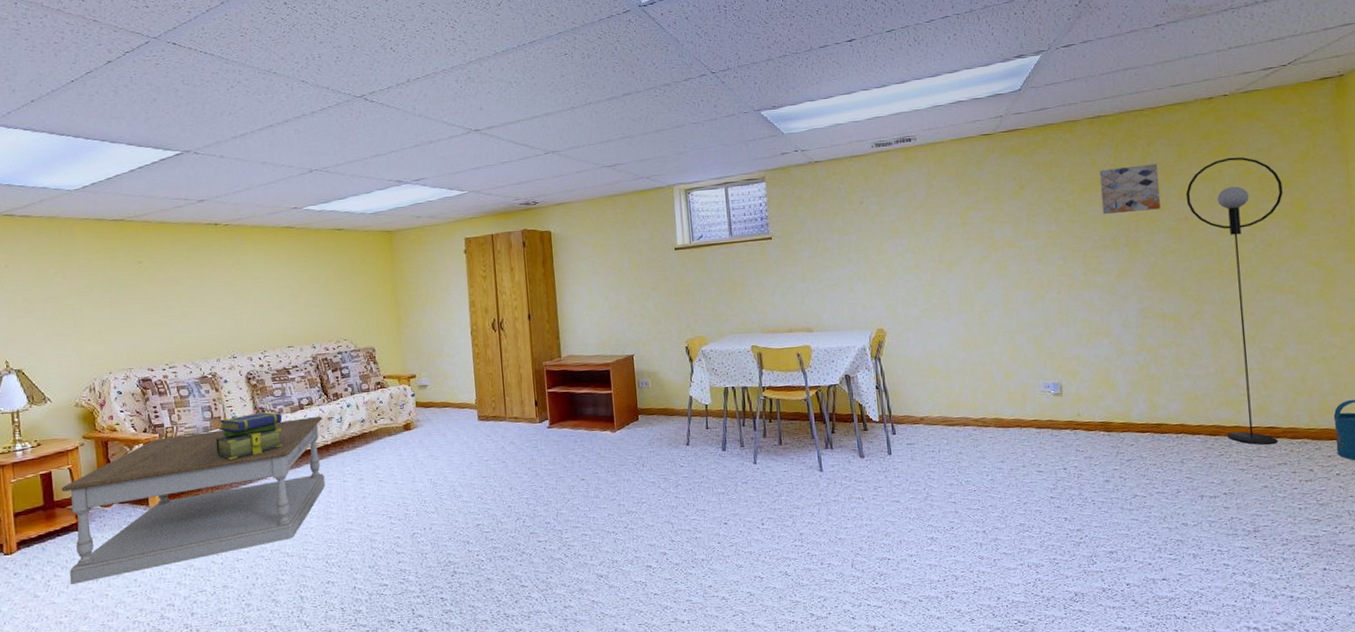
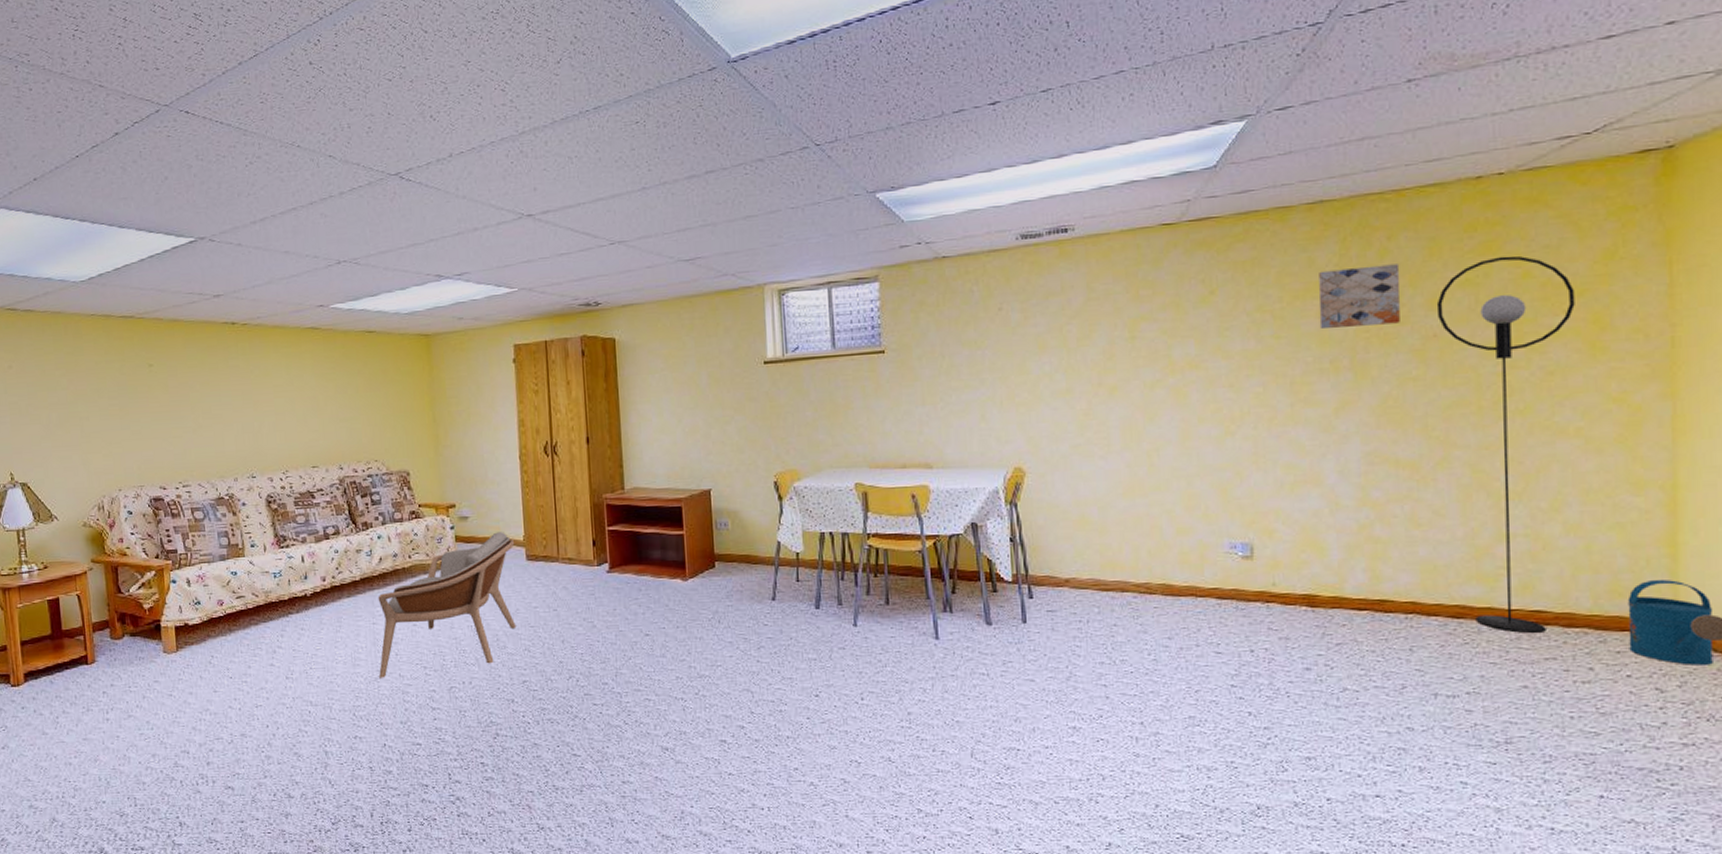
coffee table: present [61,416,325,584] -> none [69,547,353,723]
stack of books: present [216,412,283,460] -> none [233,540,306,593]
armchair: none [347,397,470,529] -> present [378,532,517,678]

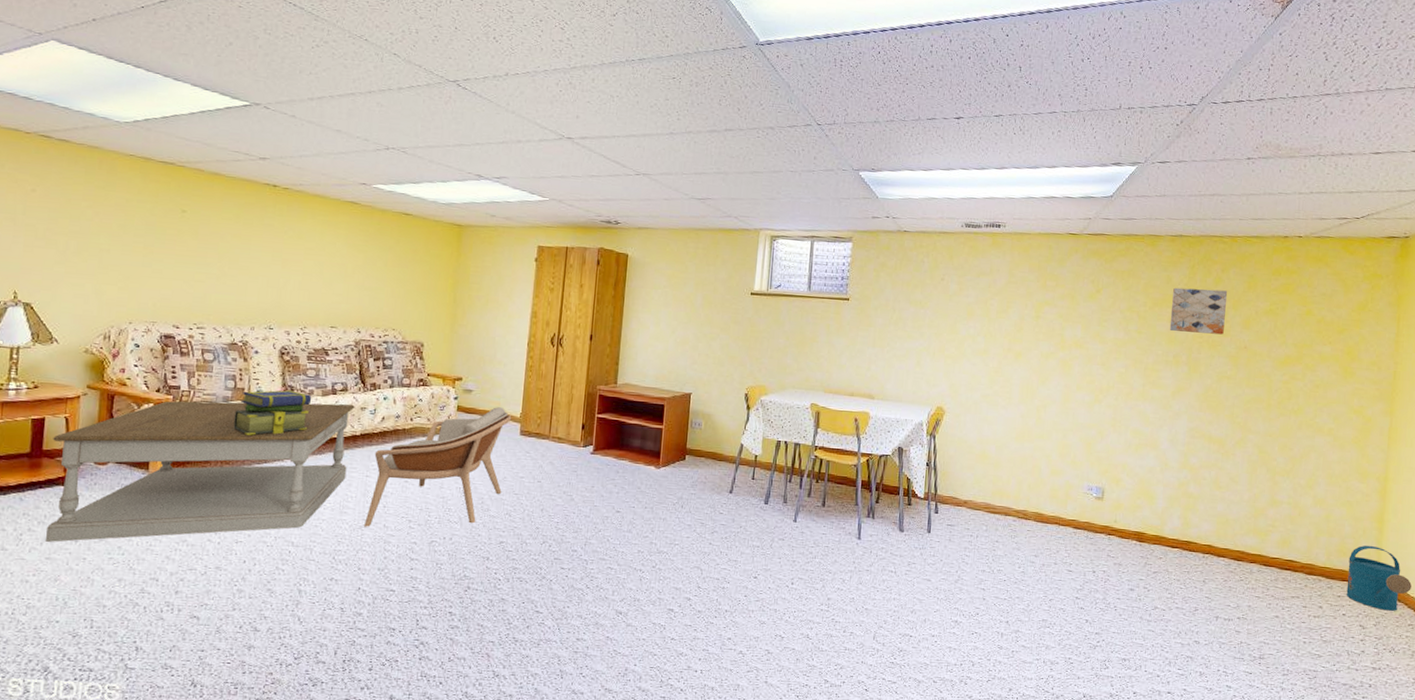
coffee table: none [69,547,353,723] -> present [46,401,355,542]
stack of books: none [233,540,306,593] -> present [233,390,312,435]
floor lamp: present [1436,255,1575,634] -> none [1248,296,1338,578]

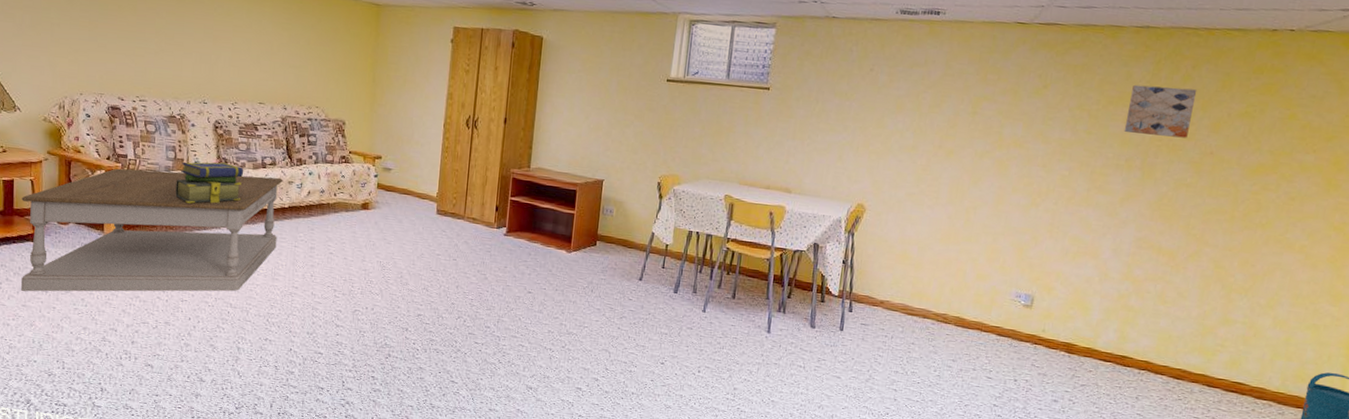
armchair: present [364,407,512,527] -> none [294,186,429,296]

